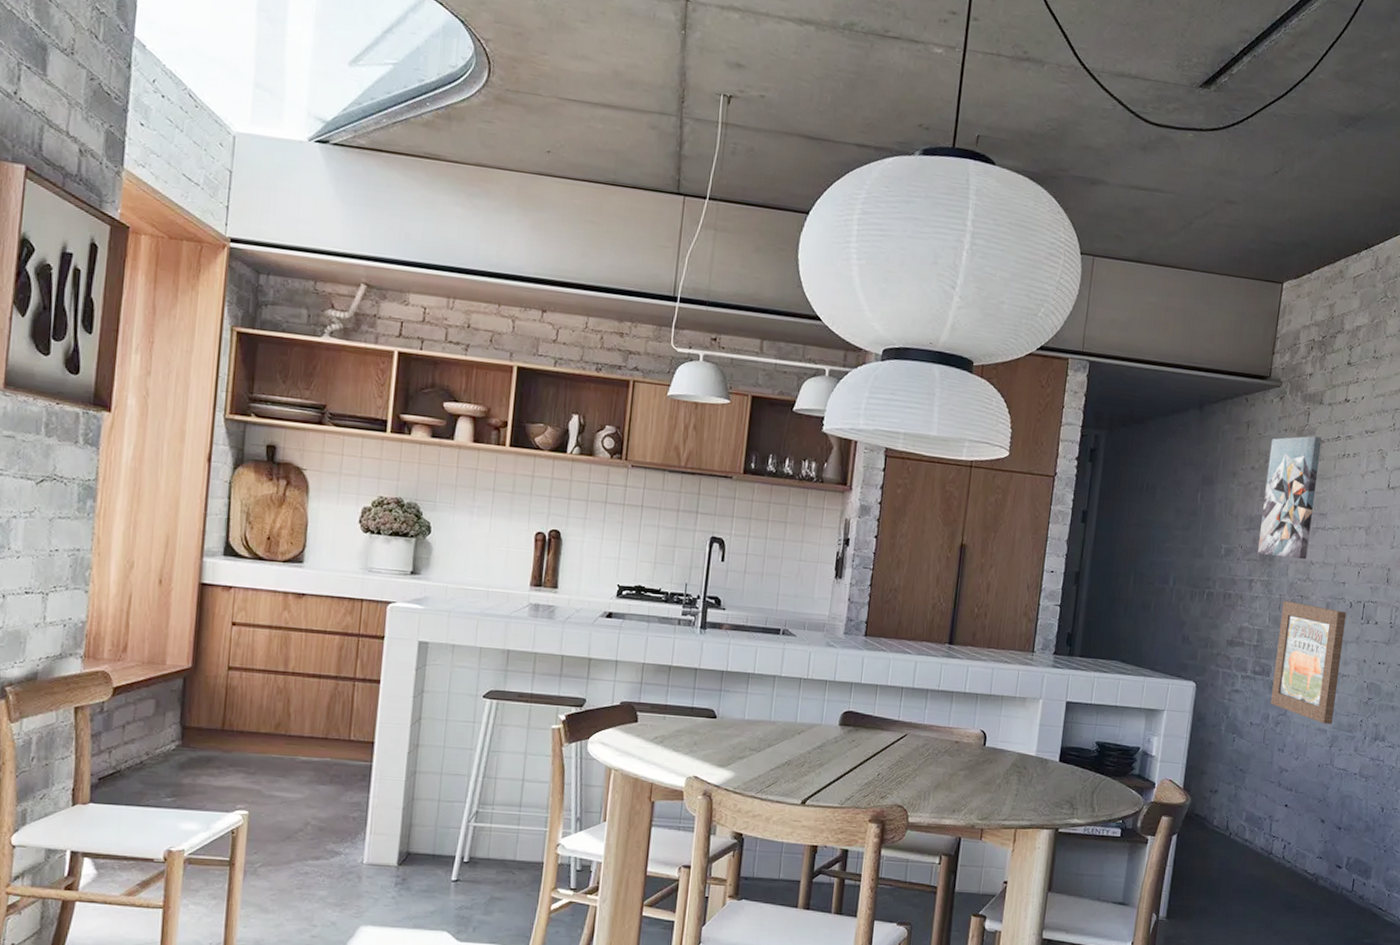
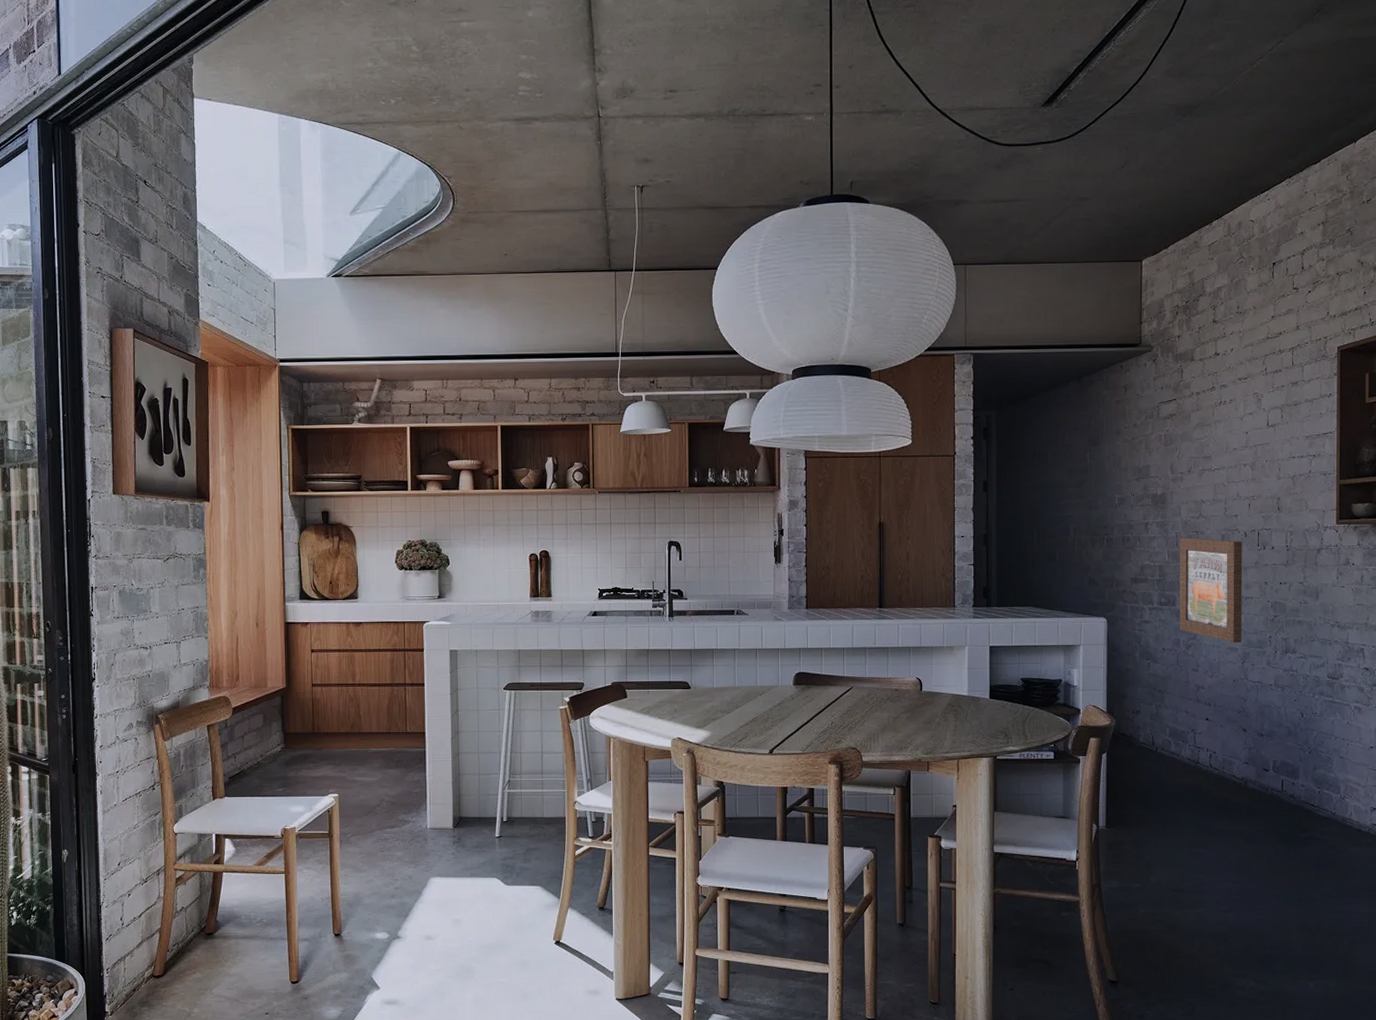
wall art: present [1258,436,1323,560] -> none [1149,389,1198,500]

